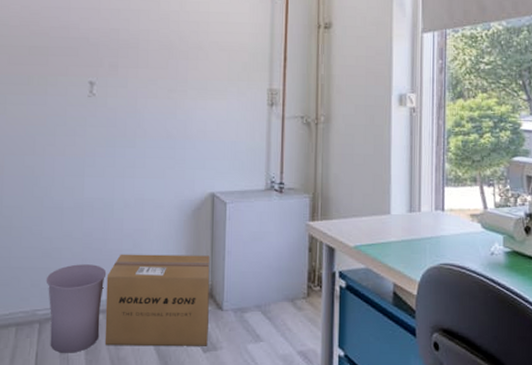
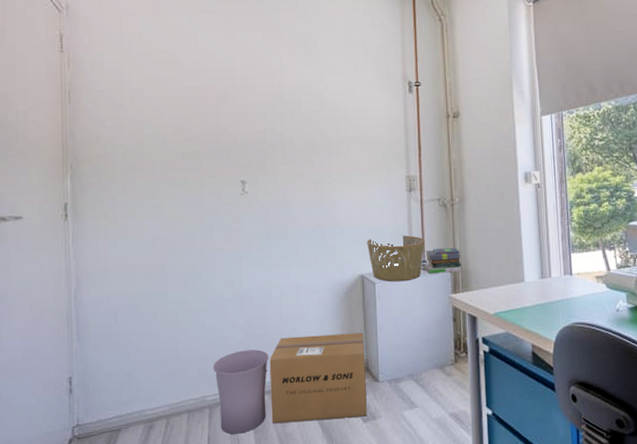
basket: none [220,153,284,204] -> present [367,235,425,282]
books: none [279,171,322,198] -> present [422,248,462,273]

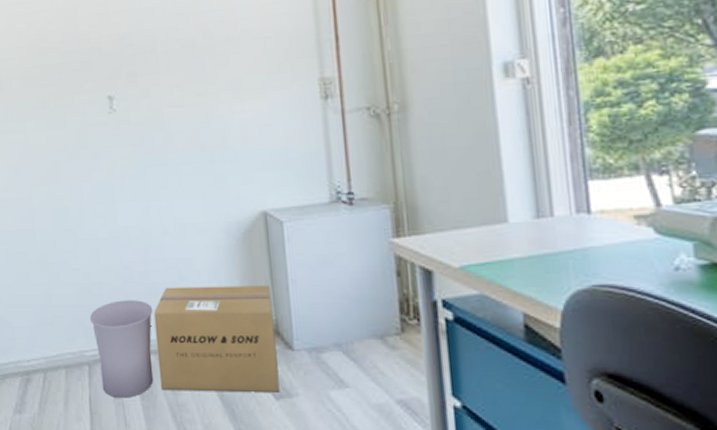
basket: present [367,235,425,282] -> none [269,158,350,221]
books: present [422,248,462,273] -> none [348,175,407,210]

